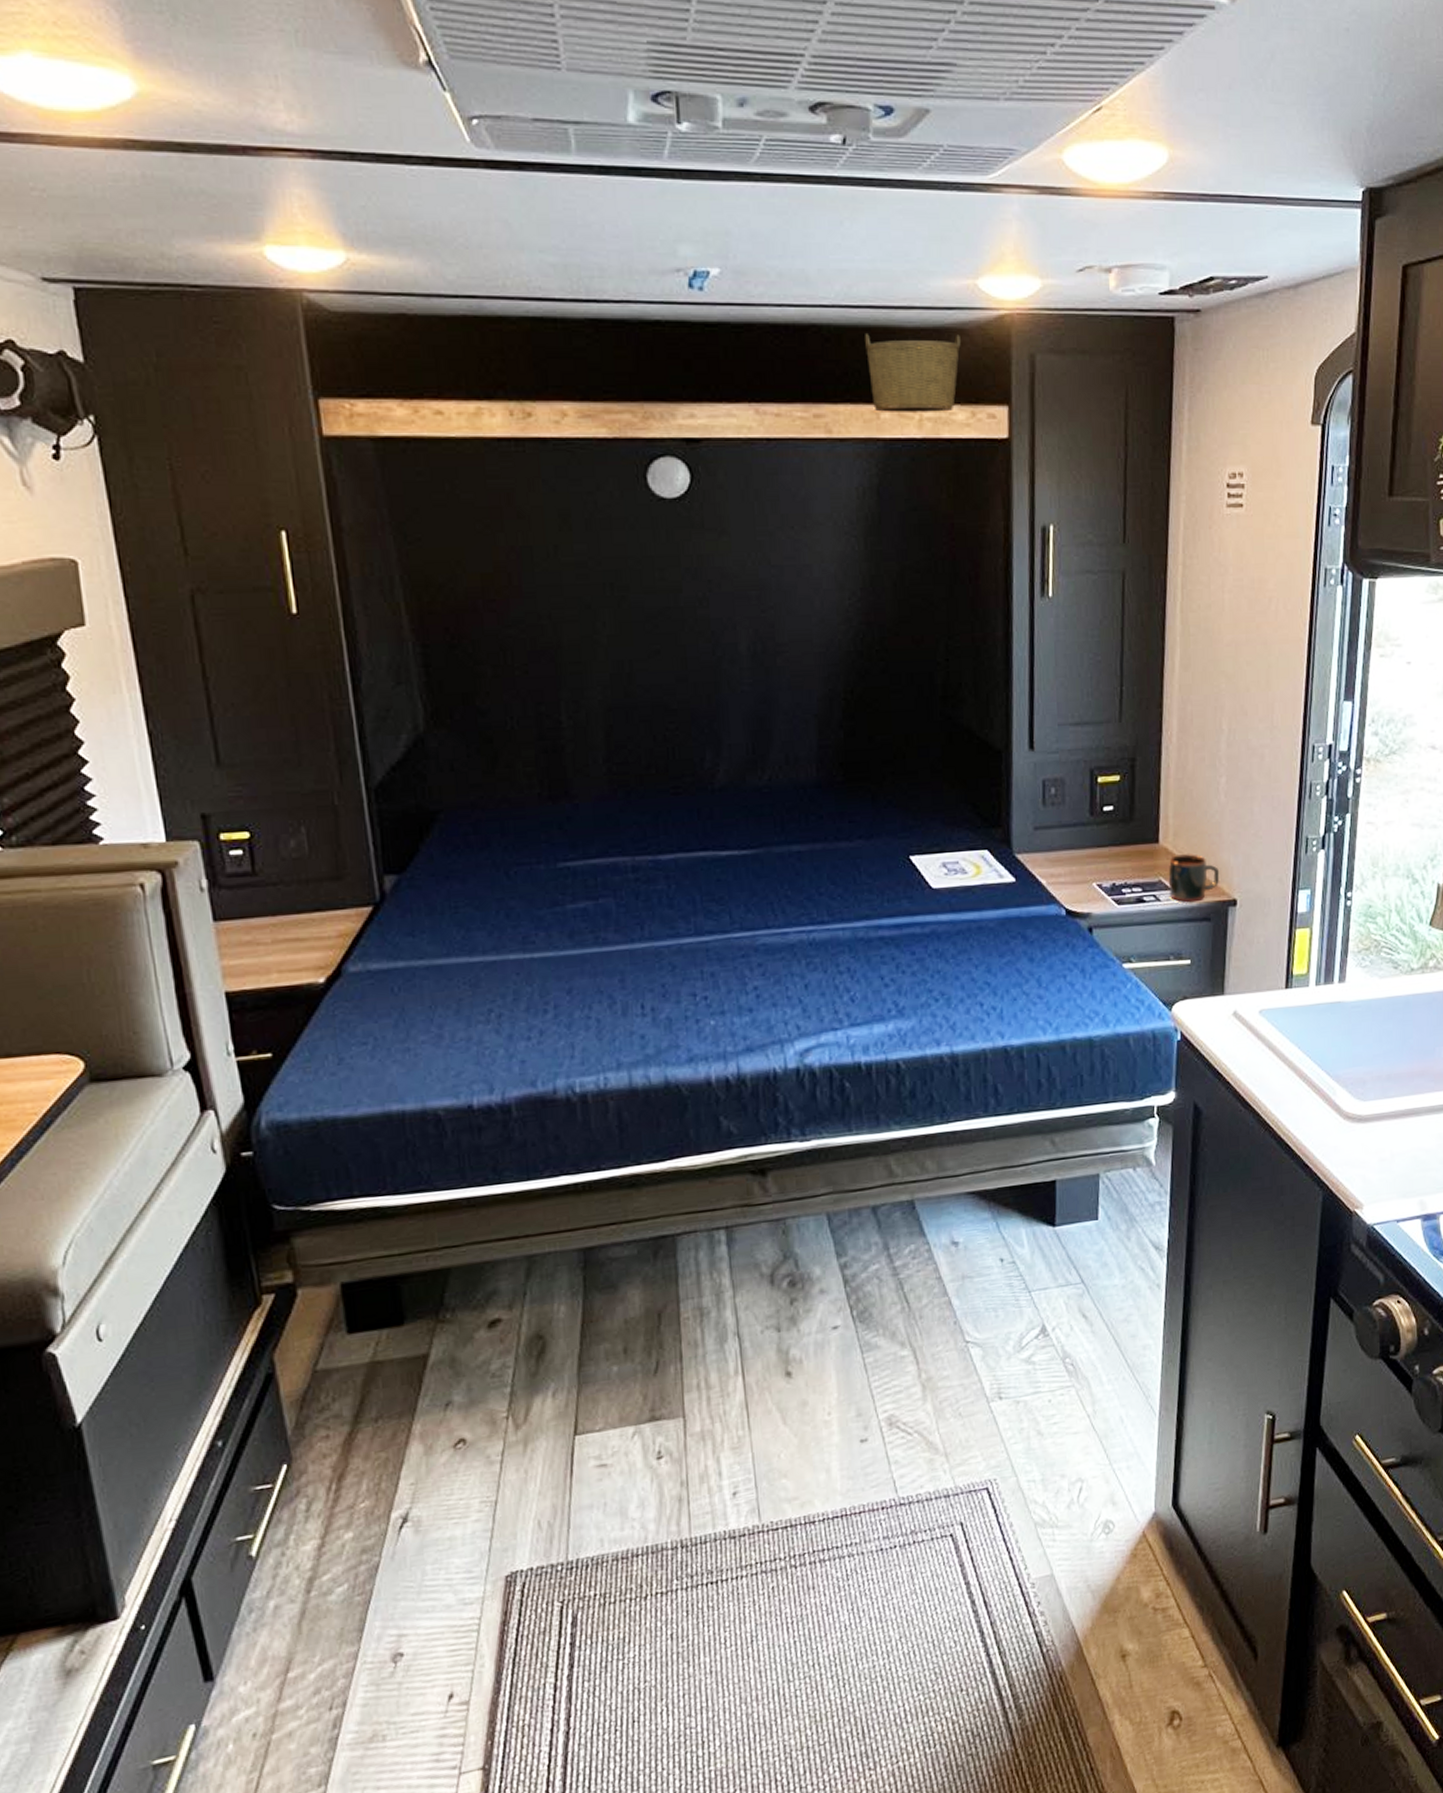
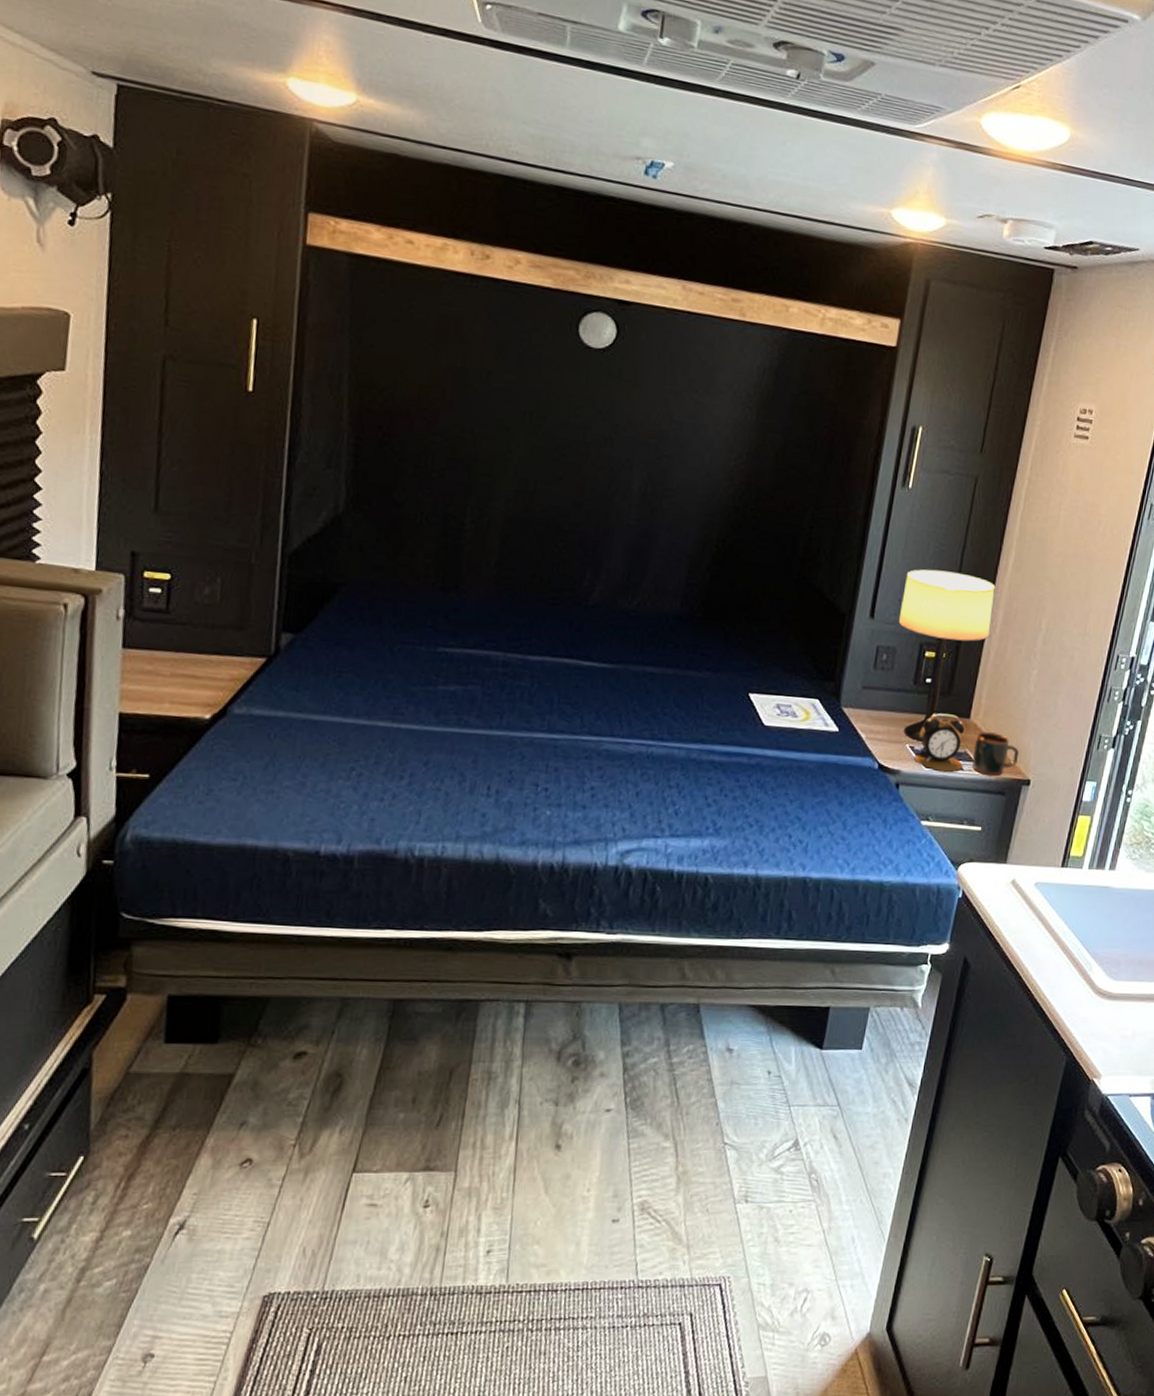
basket: present [865,334,961,414] -> none [785,238,869,316]
table lamp: none [1061,683,1166,878] -> present [898,569,996,742]
alarm clock: none [1105,842,1159,907] -> present [914,713,965,772]

